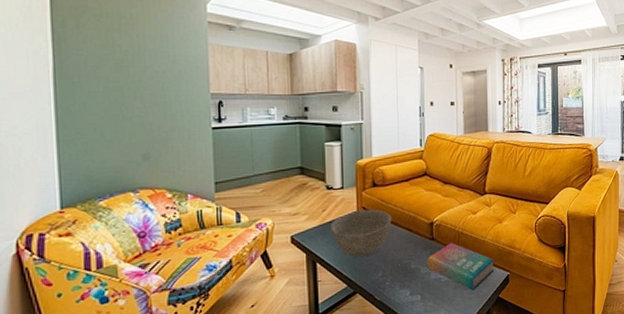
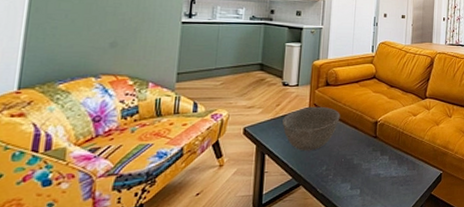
book: present [428,242,495,291] -> none [369,141,430,187]

